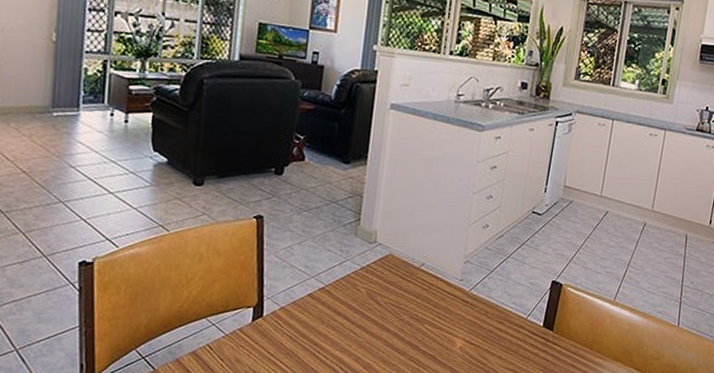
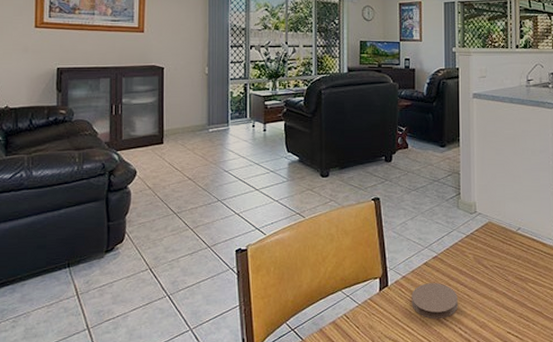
coaster: none [288,316,343,357] -> present [411,283,458,320]

